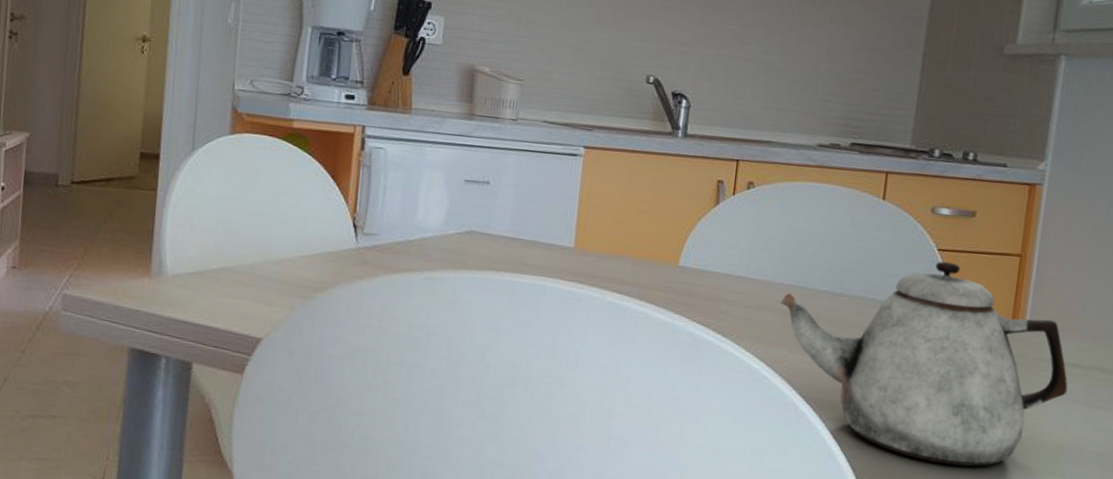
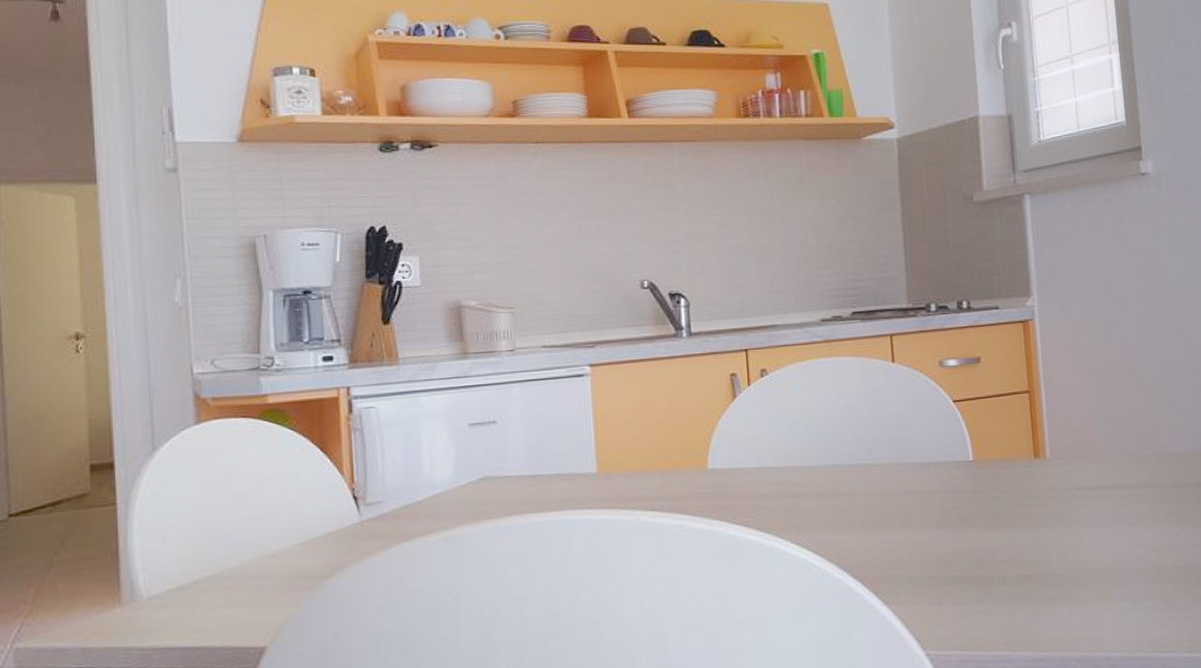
teapot: present [780,261,1068,467] -> none [815,411,1098,615]

